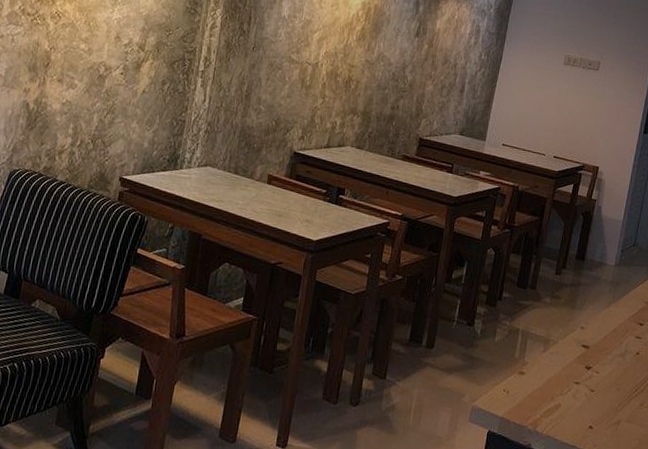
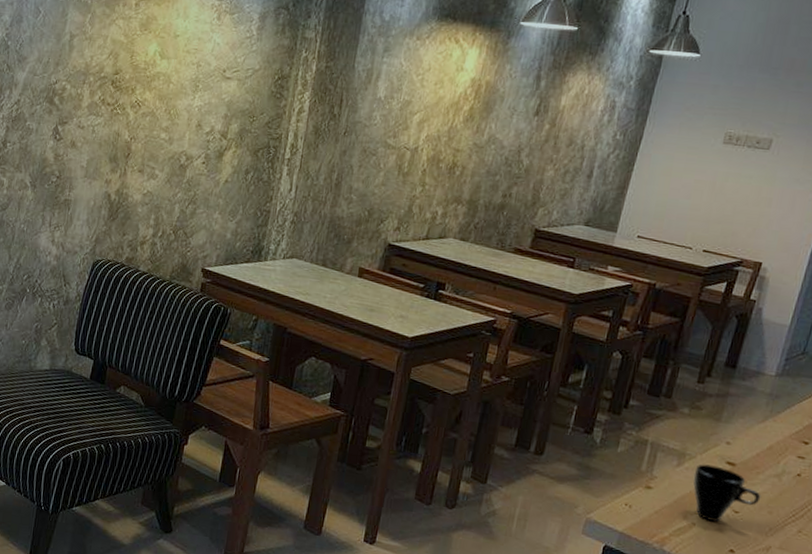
cup: none [557,348,610,402] -> present [693,464,761,523]

